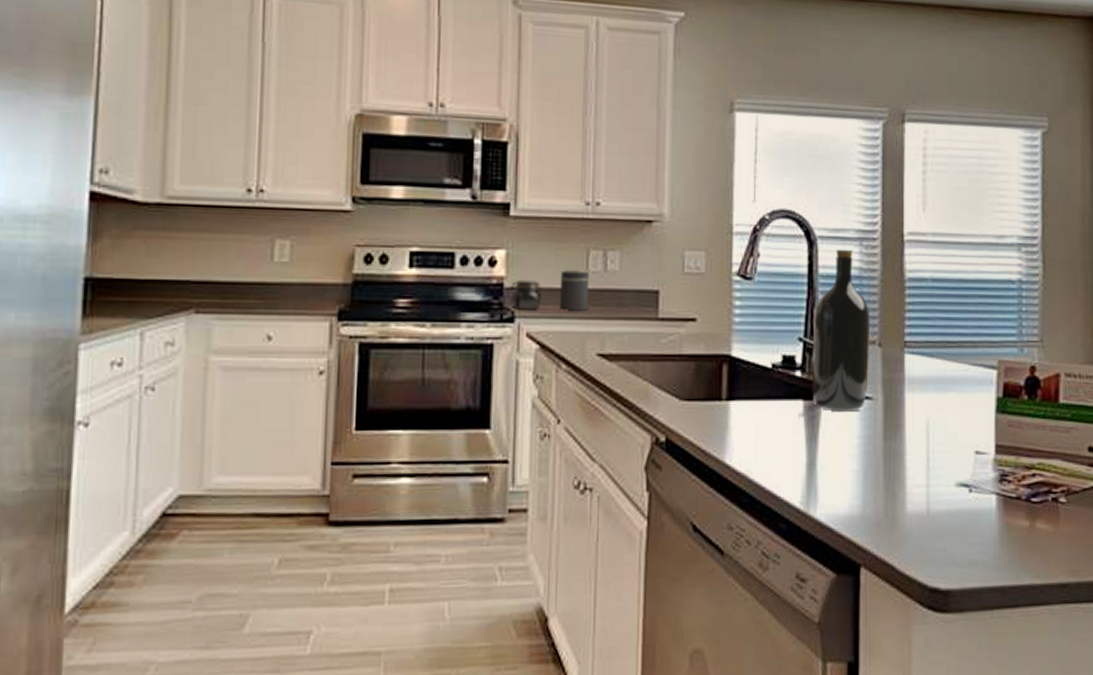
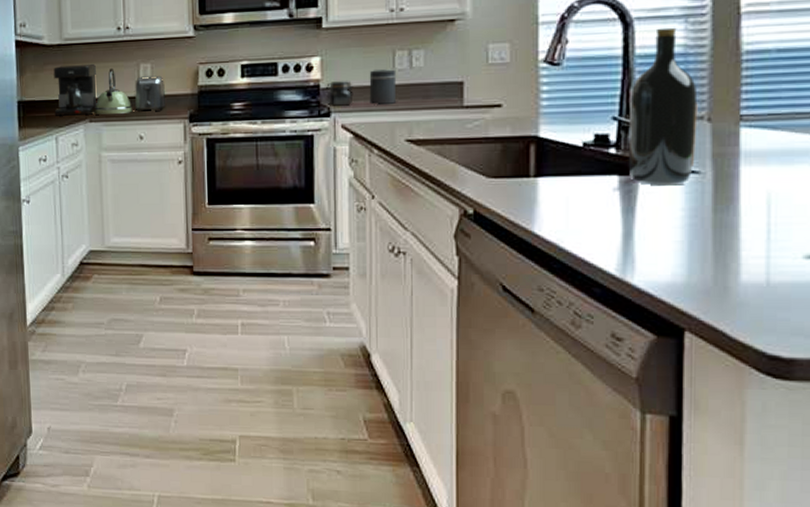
coffee maker: none [142,233,211,303] -> present [53,64,97,116]
kettle: none [203,241,261,306] -> present [94,67,133,116]
toaster: none [264,256,307,305] -> present [135,75,165,113]

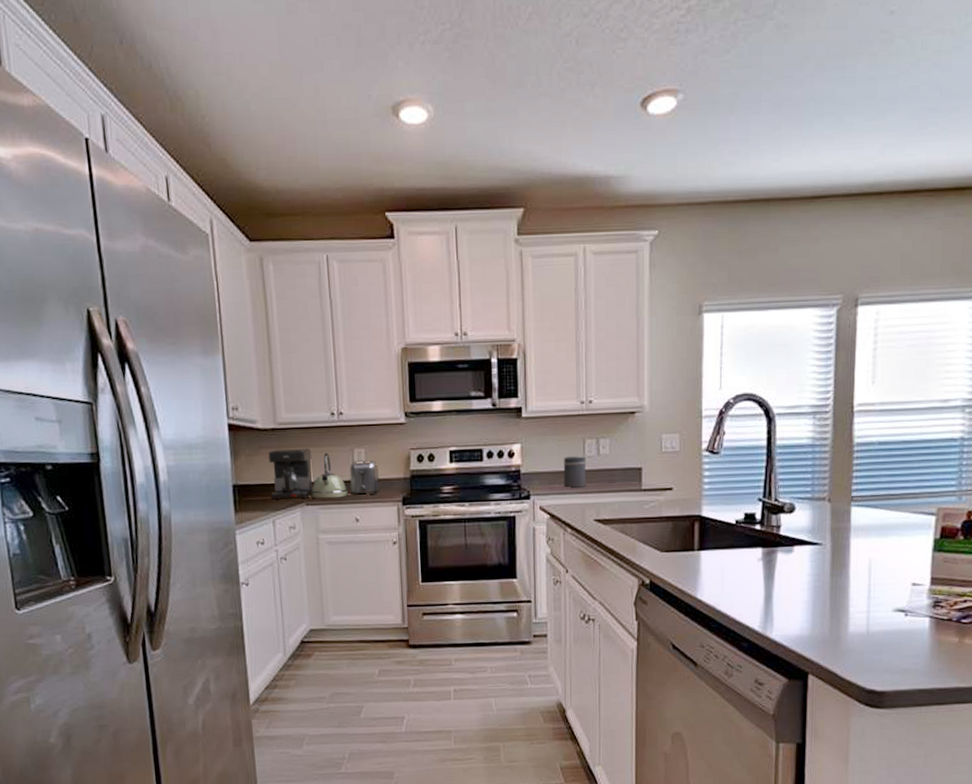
jar: present [325,81,353,106] -> none [525,466,550,490]
wine bottle: present [628,27,698,186] -> none [769,422,822,556]

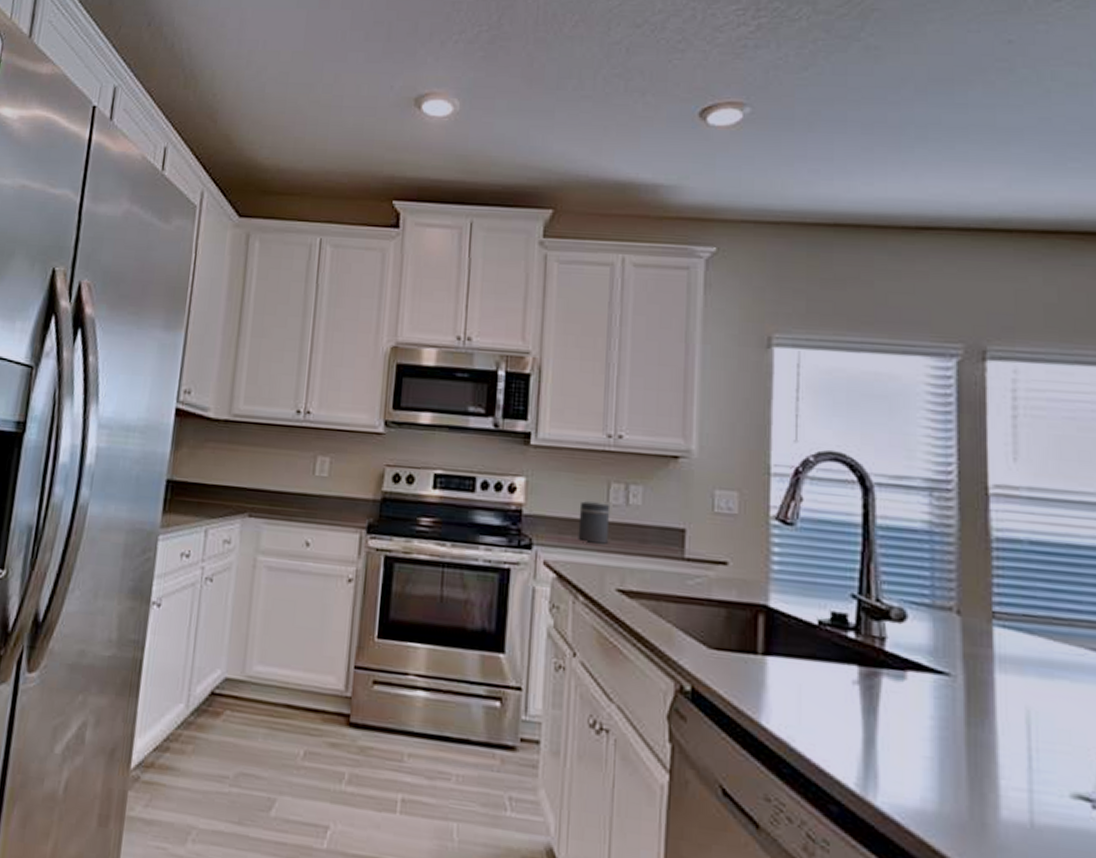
coffee maker: present [268,449,313,500] -> none [208,445,266,508]
kettle: present [310,452,349,499] -> none [255,455,303,514]
toaster: present [350,460,380,496] -> none [305,471,343,516]

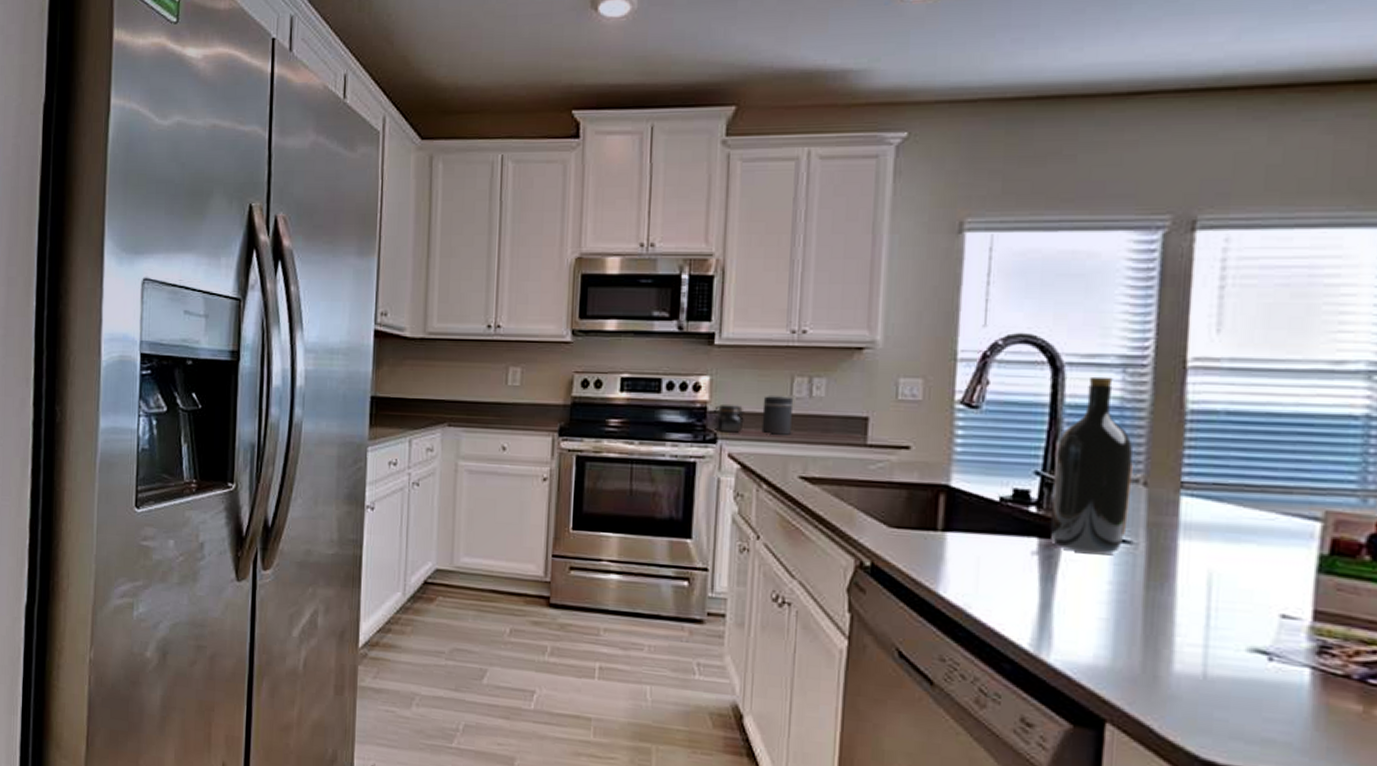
jar: none [528,508,561,539] -> present [712,405,745,433]
wine bottle: none [869,498,946,687] -> present [1049,376,1134,555]

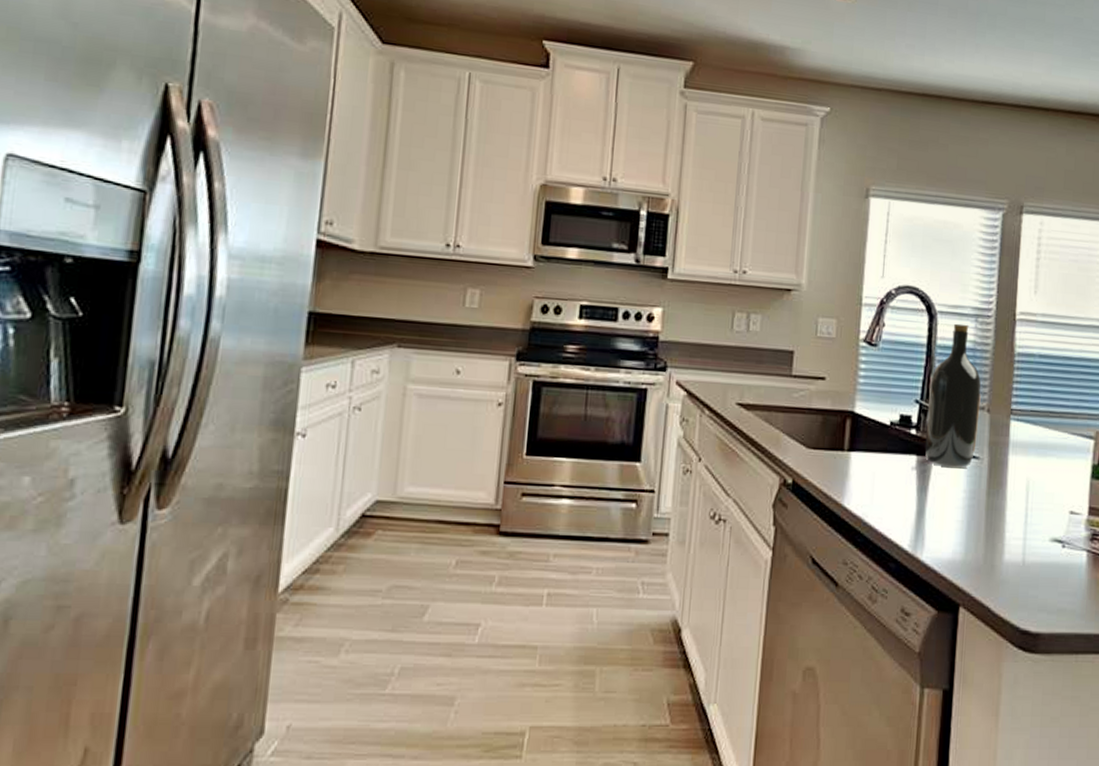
jar: present [712,405,745,433] -> none [664,335,692,362]
cylinder: present [761,396,794,435] -> none [706,328,734,365]

